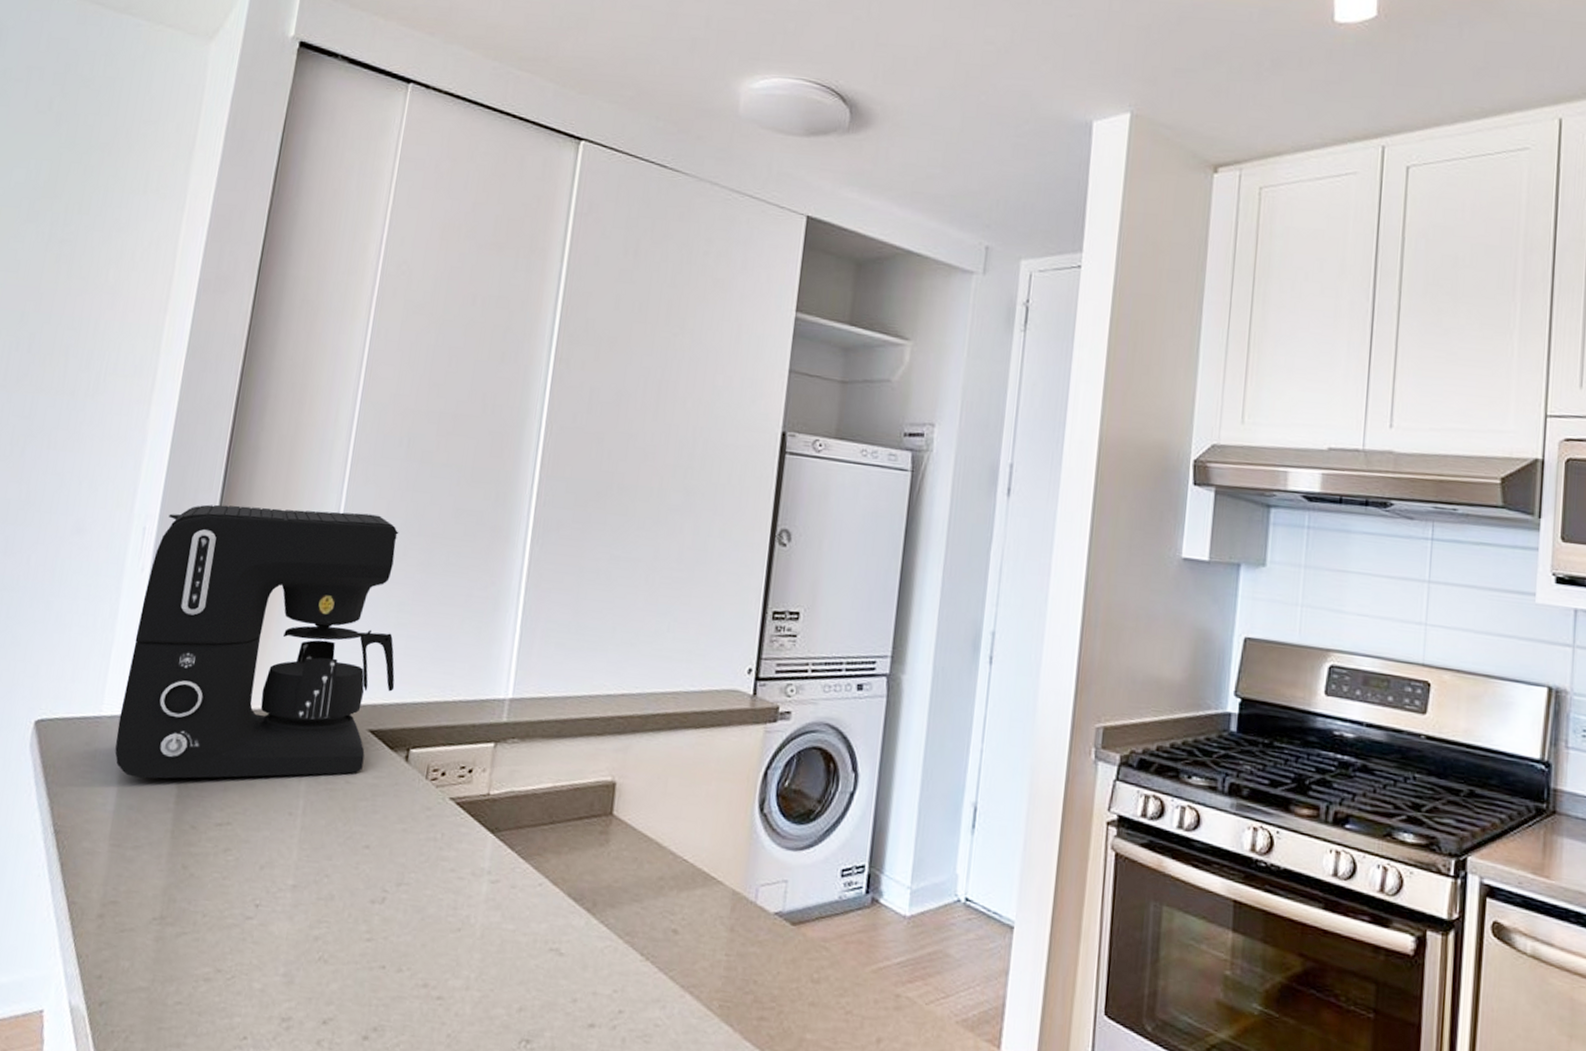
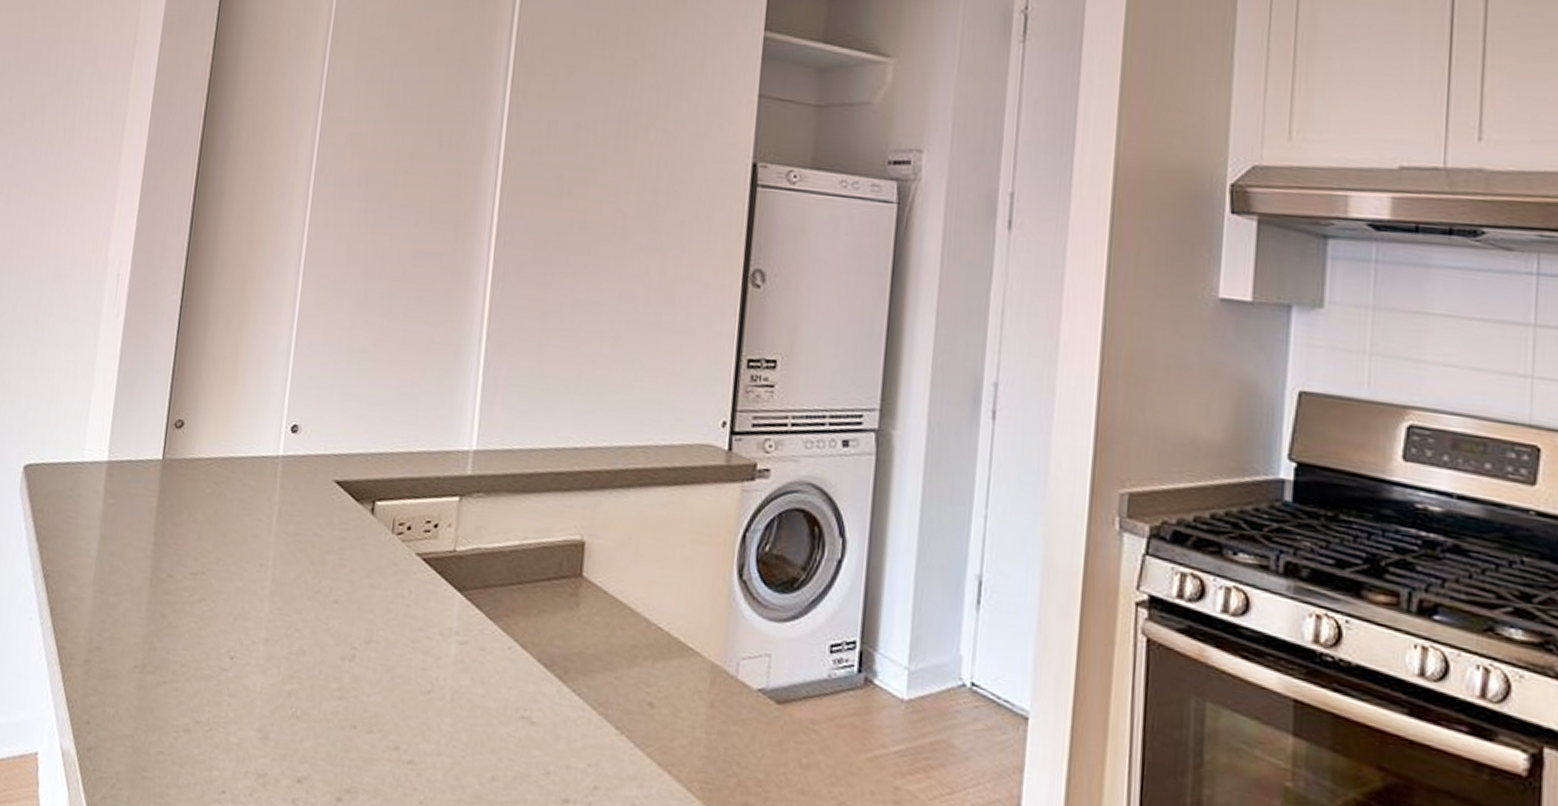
coffee maker: present [115,504,399,779] -> none [96,249,360,527]

